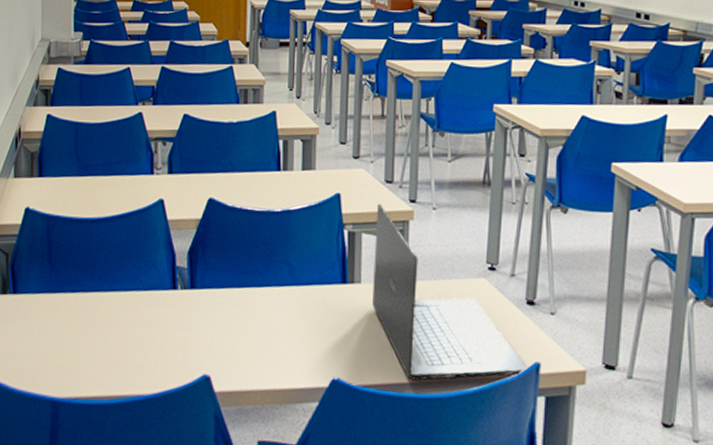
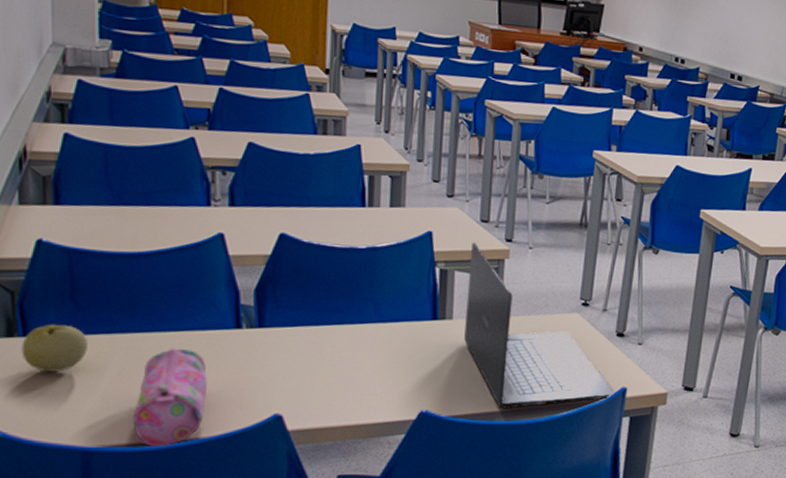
apple: none [11,283,59,326] -> present [21,324,88,372]
pencil case: none [91,307,150,402] -> present [133,348,208,448]

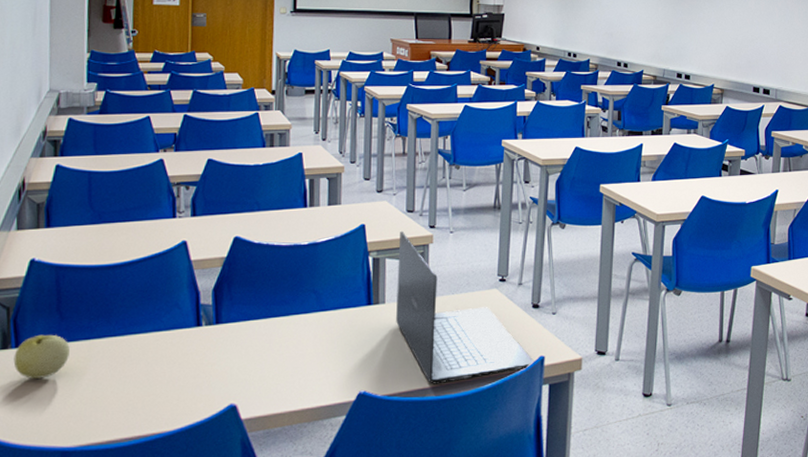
pencil case: present [133,348,208,448] -> none [106,348,172,444]

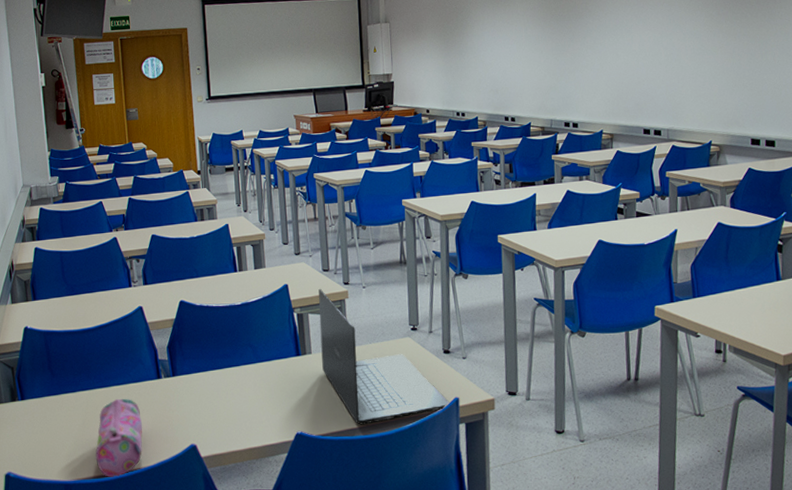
apple: present [13,334,70,379] -> none [21,388,62,425]
pencil case: none [106,348,172,444] -> present [95,398,143,478]

